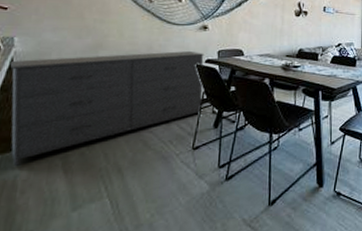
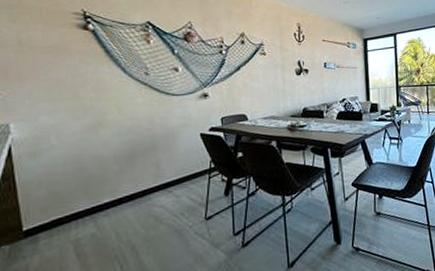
dresser: present [9,51,204,166] -> none [8,121,212,255]

